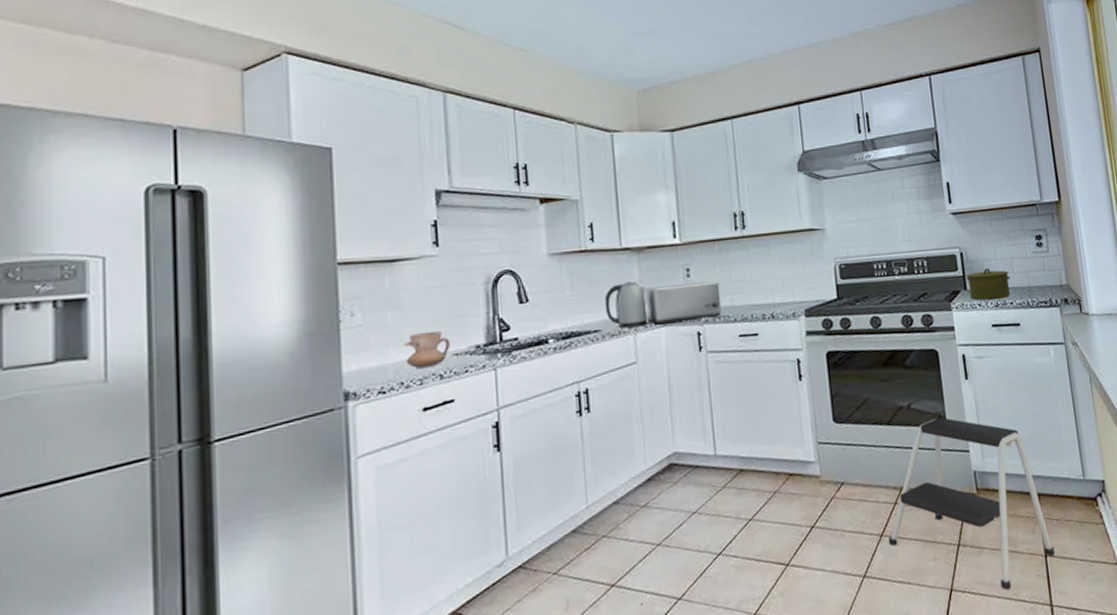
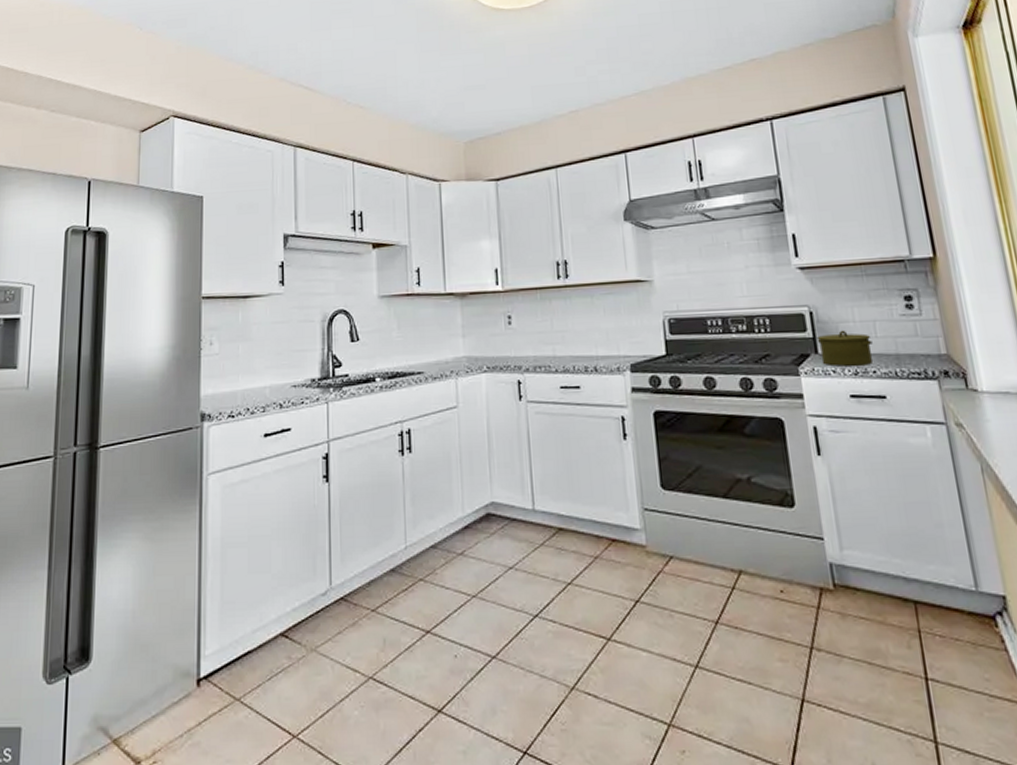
ceramic jug: present [403,330,451,368] -> none [251,362,290,396]
kettle: present [604,281,648,328] -> none [428,326,469,372]
toaster: present [644,280,722,325] -> none [466,329,543,371]
step stool: present [888,417,1055,590] -> none [724,495,939,711]

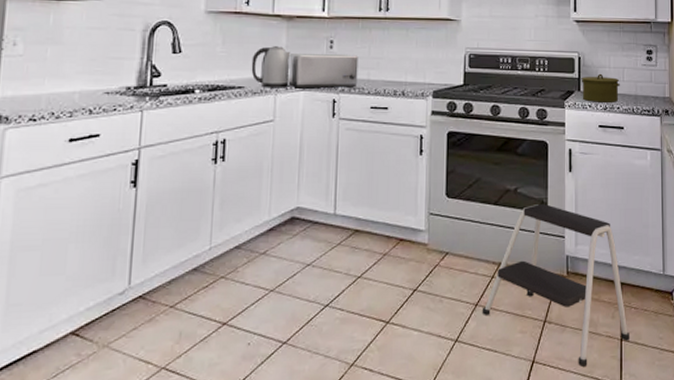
kettle: none [428,326,469,372] -> present [251,46,291,88]
toaster: none [466,329,543,371] -> present [288,53,358,89]
step stool: none [724,495,939,711] -> present [482,203,629,367]

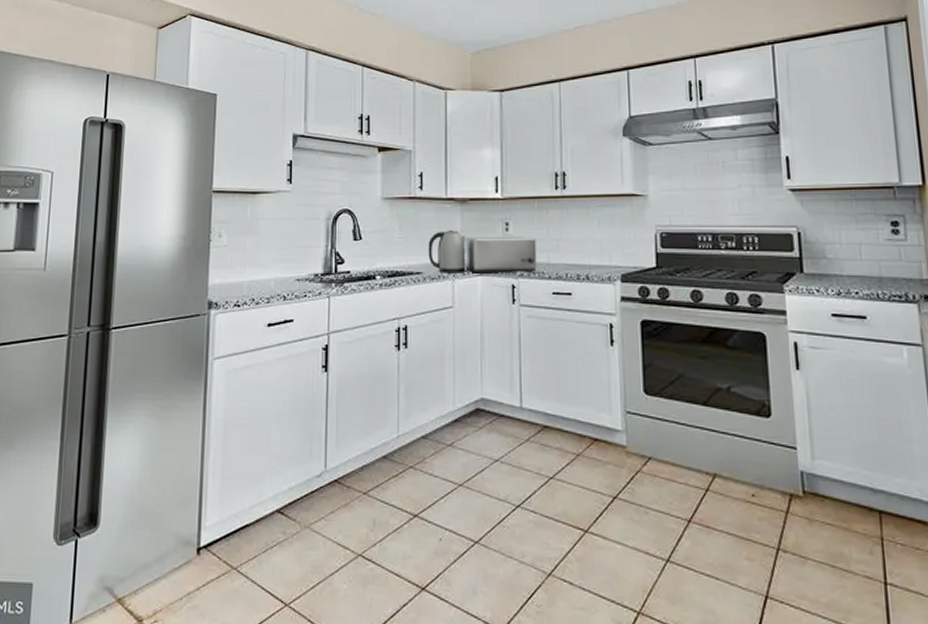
step stool: present [482,203,629,367] -> none [696,406,897,611]
cooking pot: present [581,73,620,102] -> none [803,251,857,286]

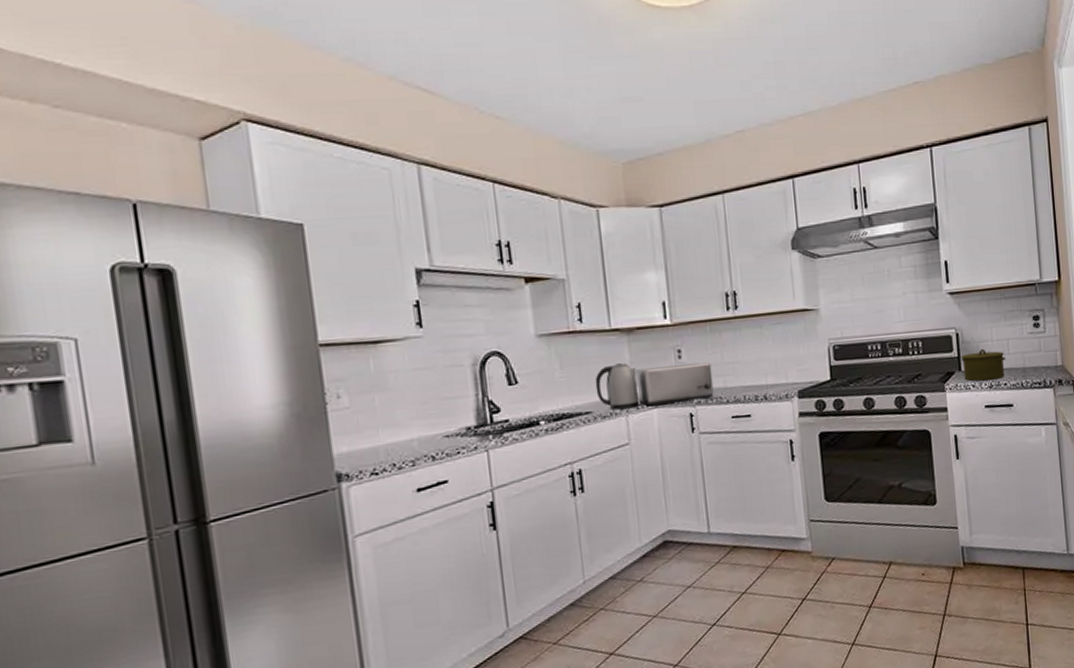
cooking pot: none [803,251,857,286] -> present [961,348,1005,382]

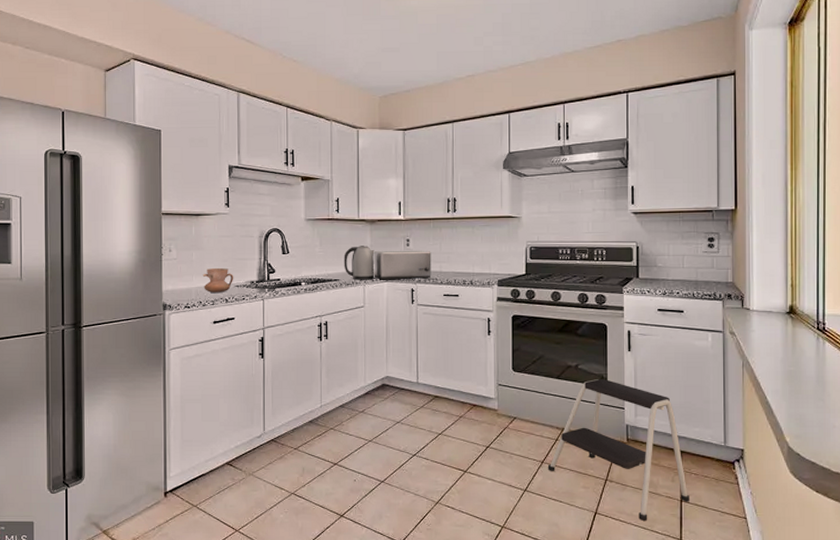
ceramic jug: none [392,412,441,450] -> present [202,267,234,293]
step stool: none [876,495,1036,655] -> present [547,378,689,521]
cooking pot: present [961,348,1005,382] -> none [639,261,680,288]

